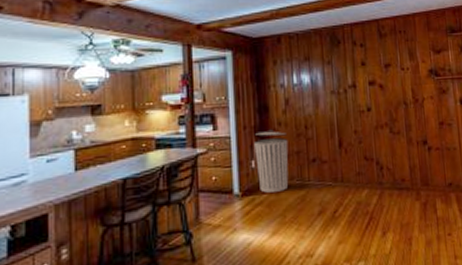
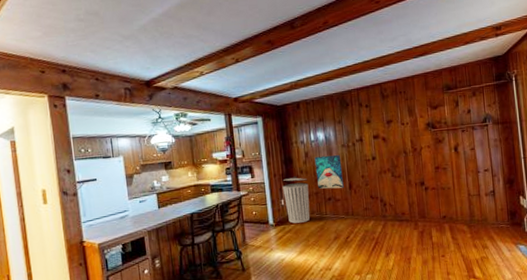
wall art: none [296,103,332,147] -> present [314,154,344,189]

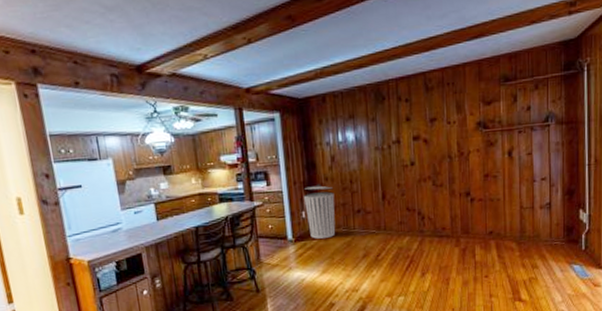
wall art: present [314,154,344,189] -> none [342,158,376,200]

